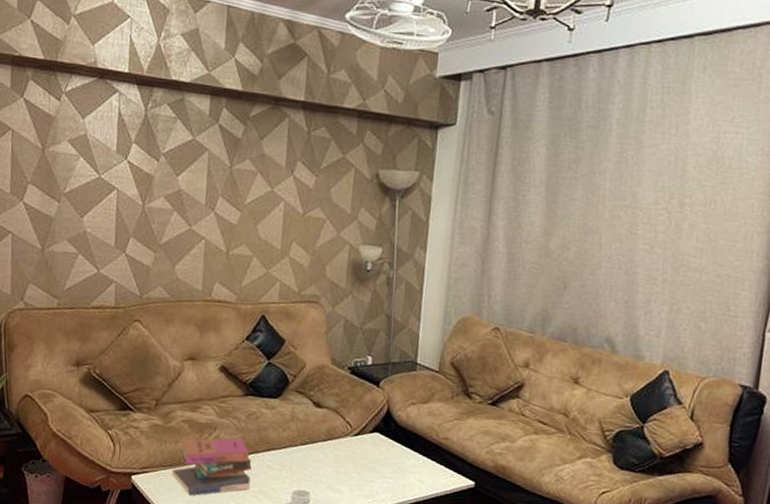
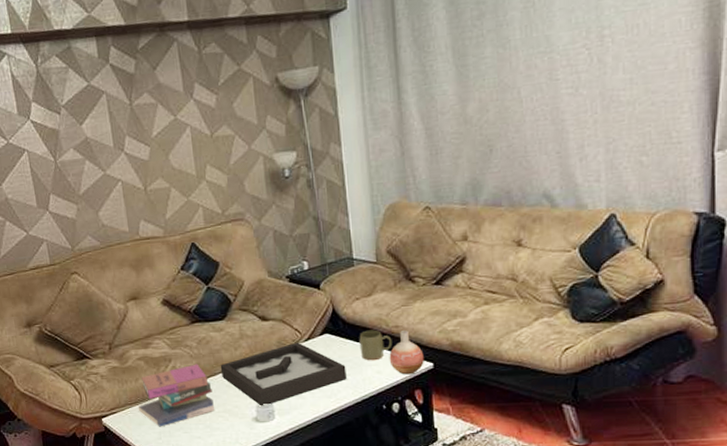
decorative tray: none [264,435,390,494] -> present [220,342,347,406]
mug: none [406,436,440,468] -> present [359,330,392,360]
vase: none [432,444,468,490] -> present [389,330,424,375]

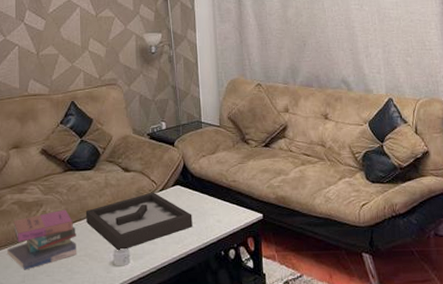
mug: present [359,330,392,360] -> none [204,183,231,210]
vase: present [389,330,424,375] -> none [227,185,255,224]

